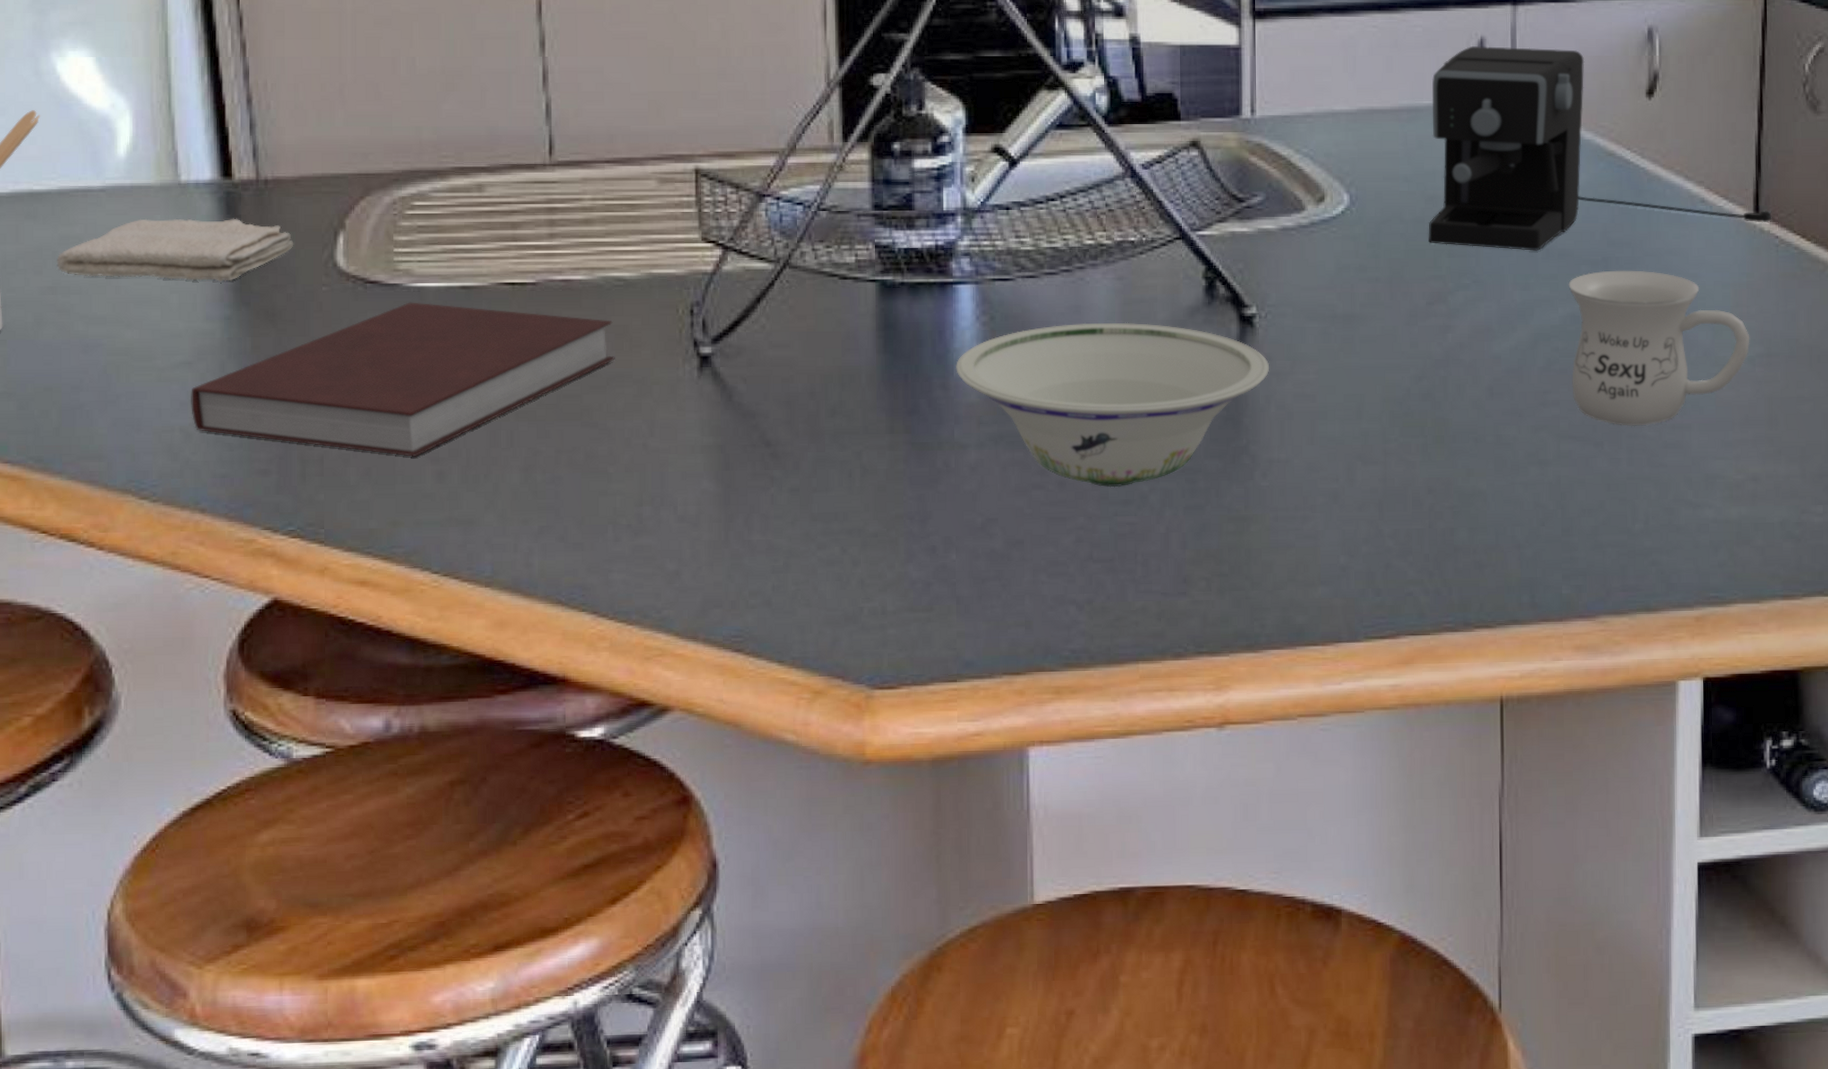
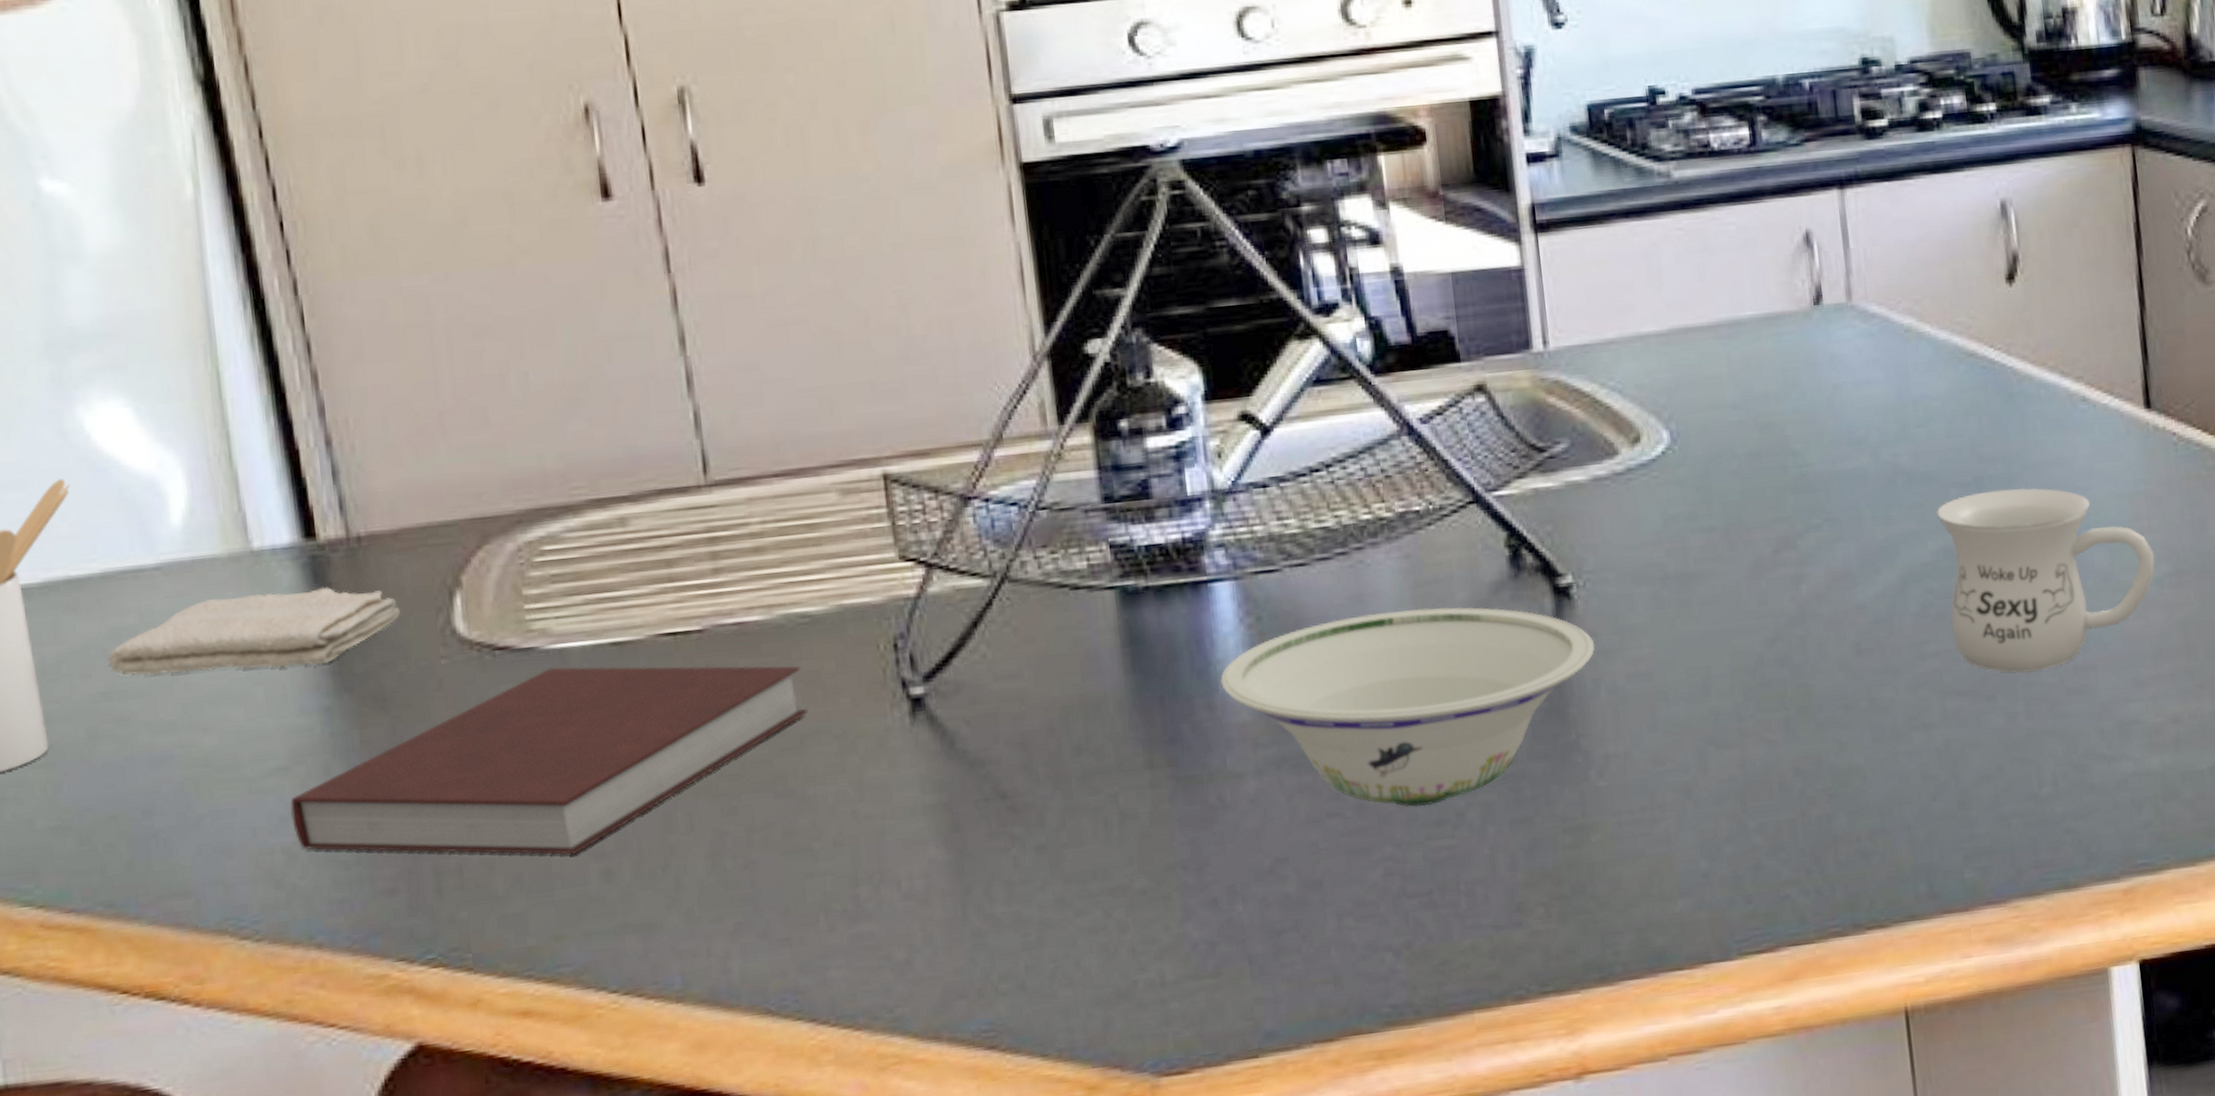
coffee maker: present [1428,45,1772,251] -> none [1753,235,2166,480]

